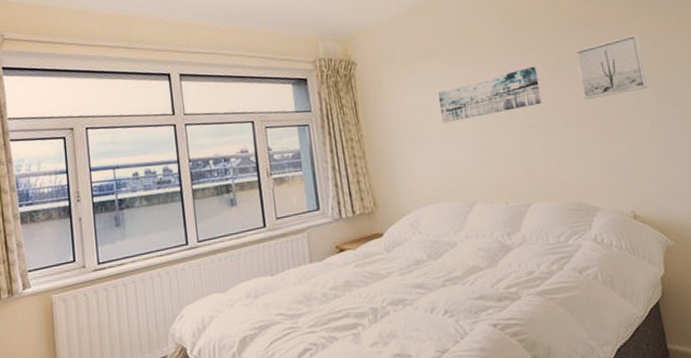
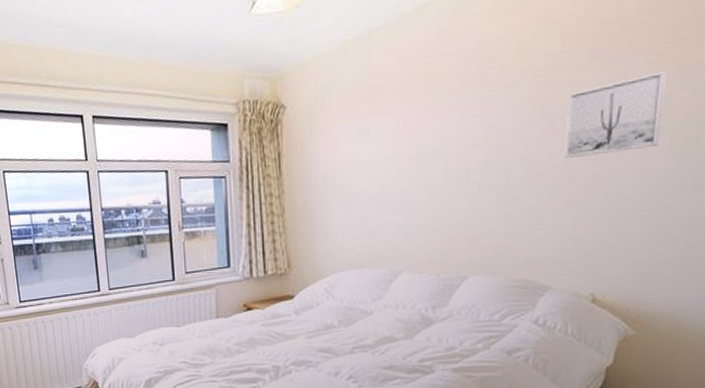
wall art: present [438,66,542,124] -> none [378,113,510,181]

